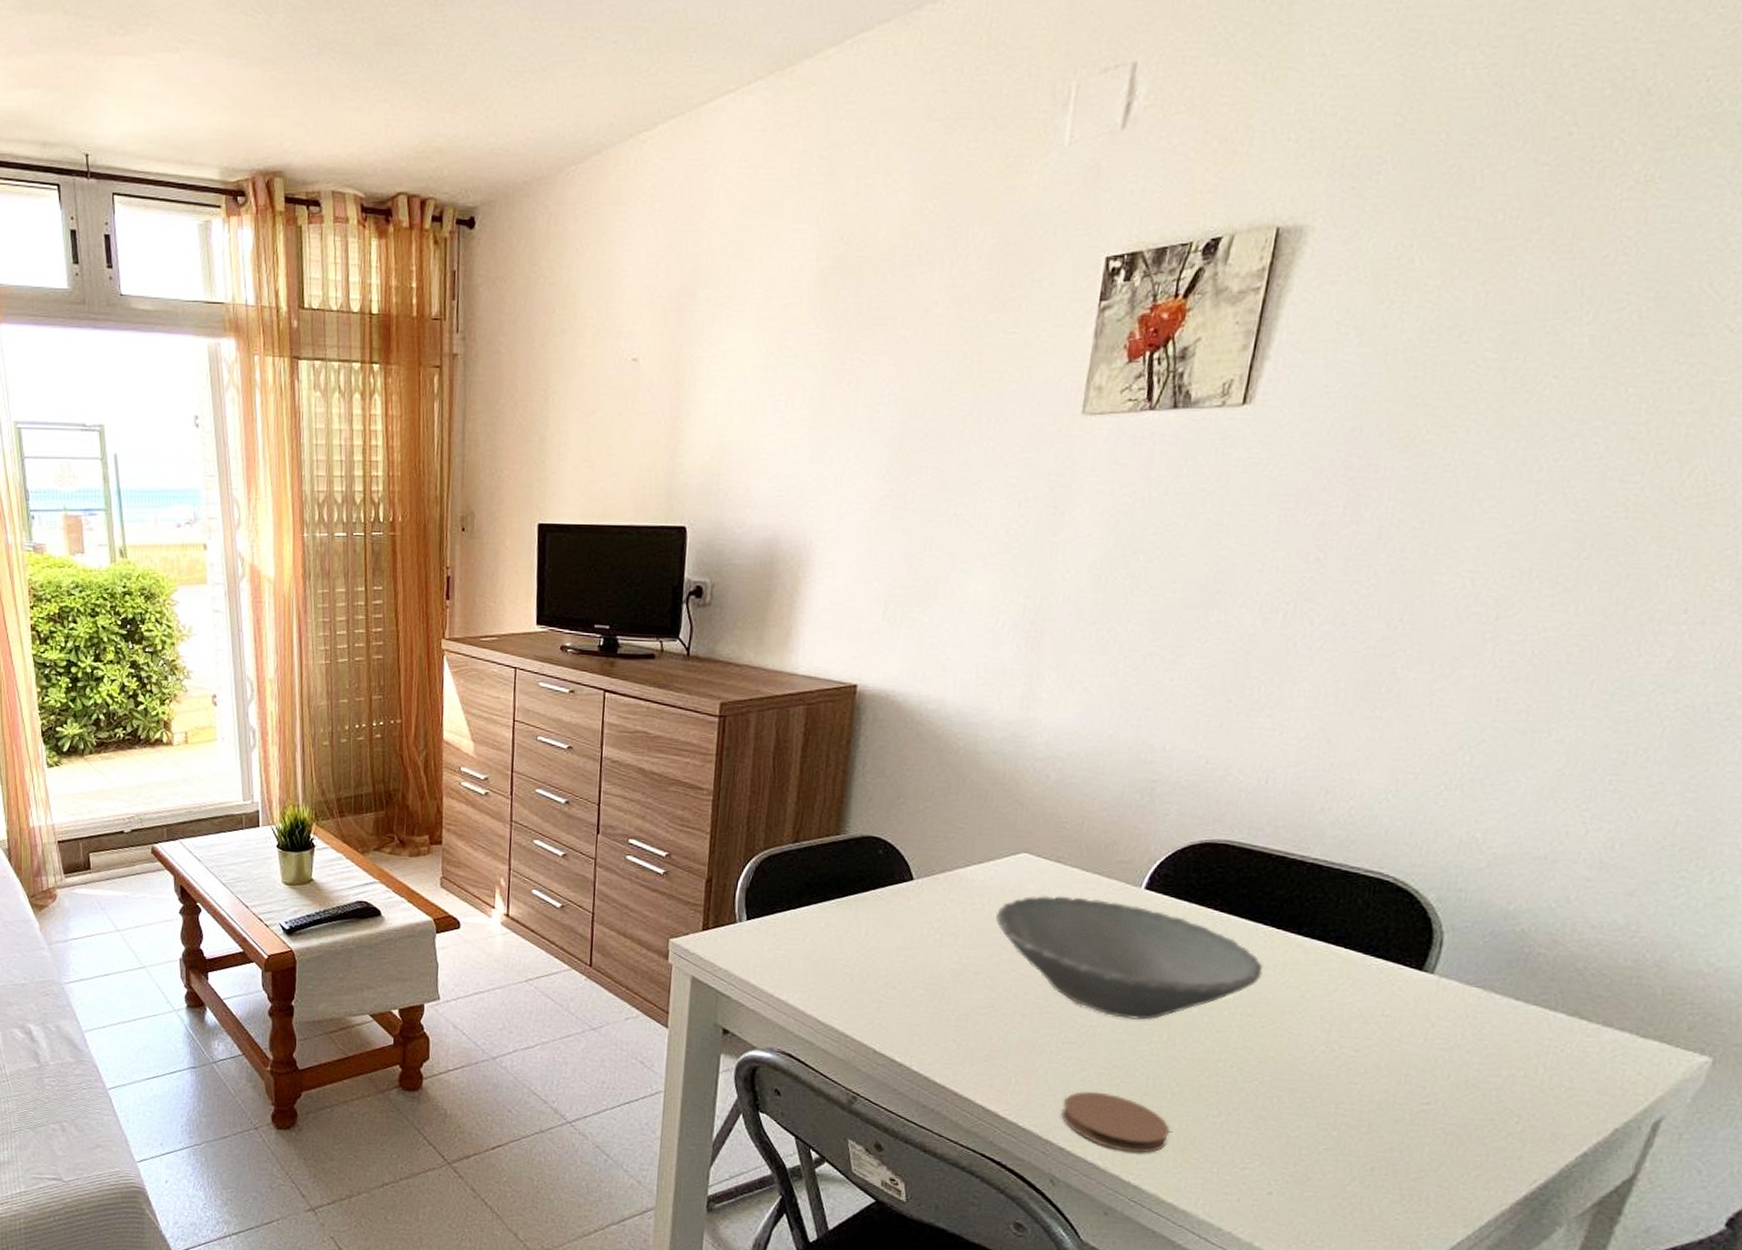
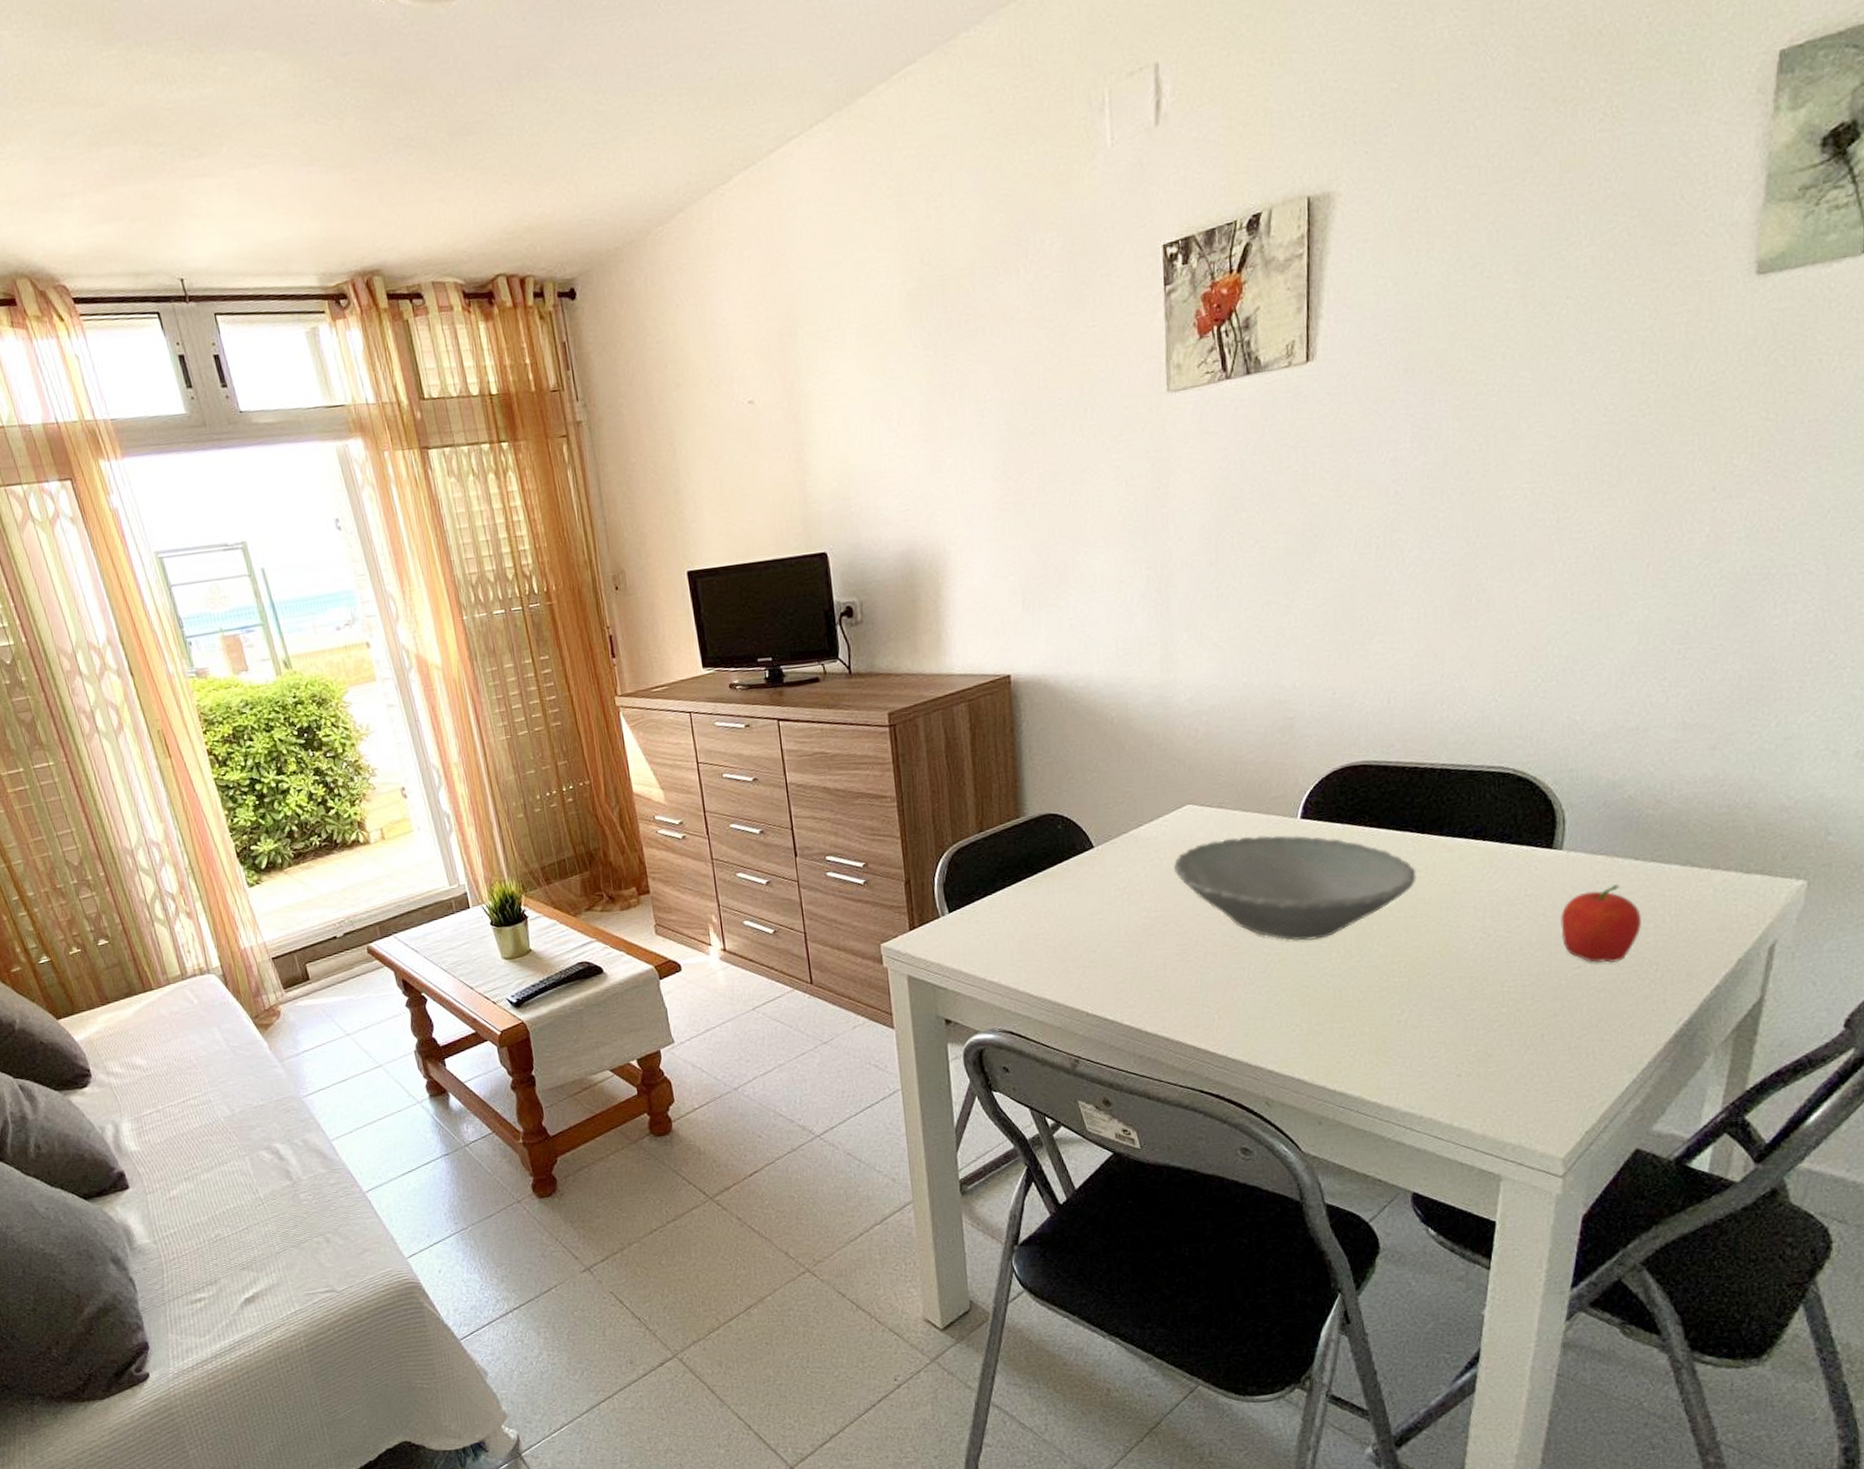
coaster: present [1061,1091,1170,1153] -> none [1264,1012,1363,1063]
fruit: none [1414,1022,1511,1106] -> present [1560,884,1641,963]

